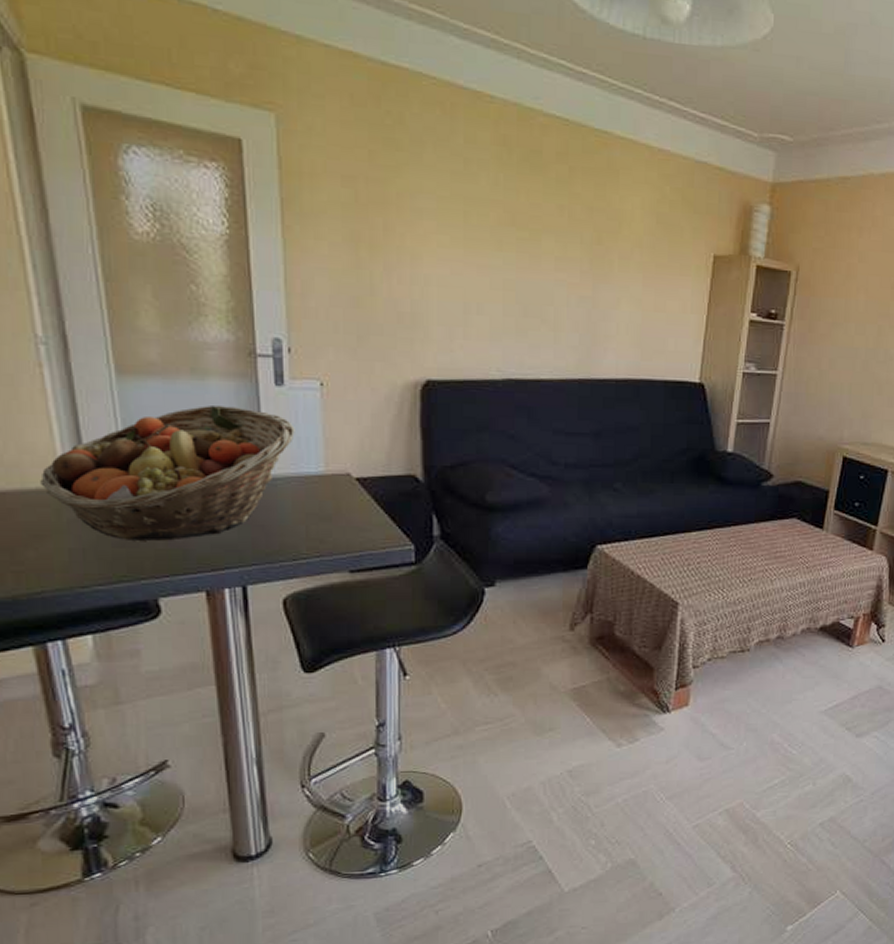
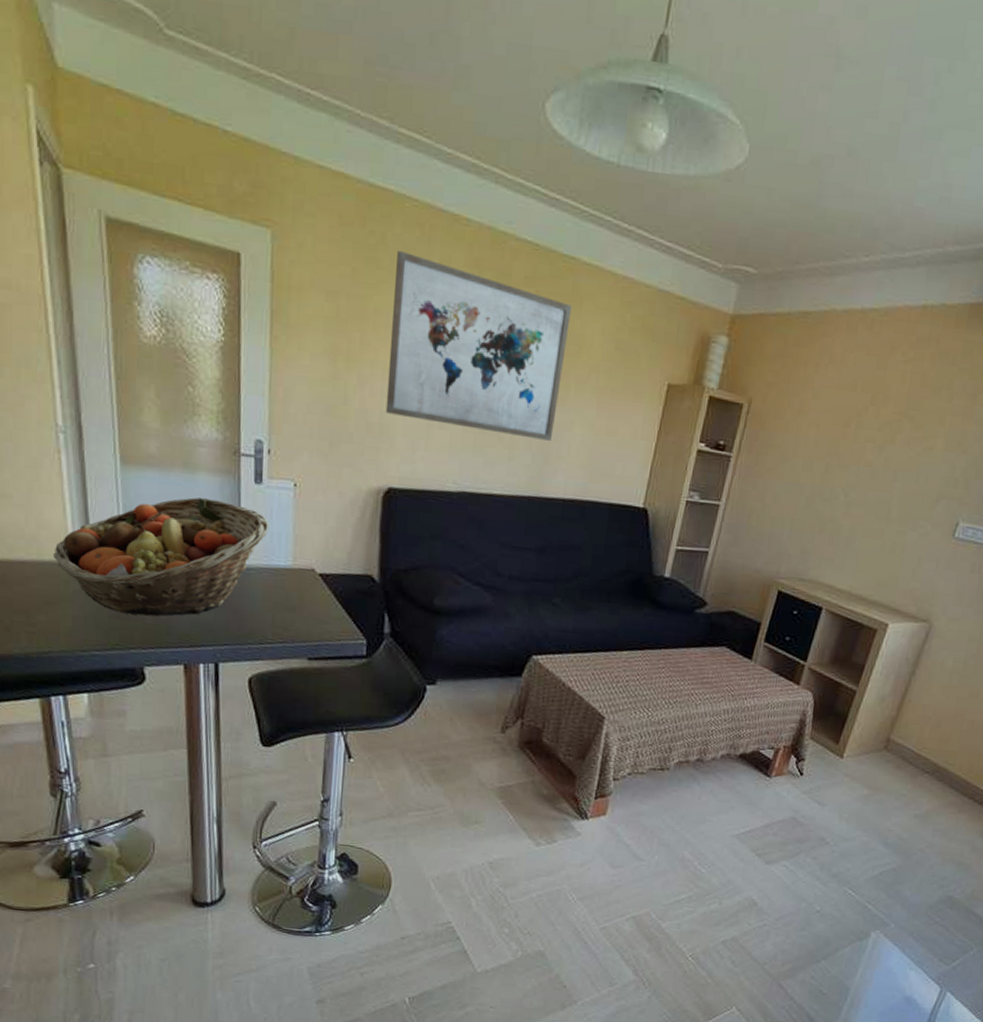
wall art: none [416,130,608,320] -> present [385,250,572,441]

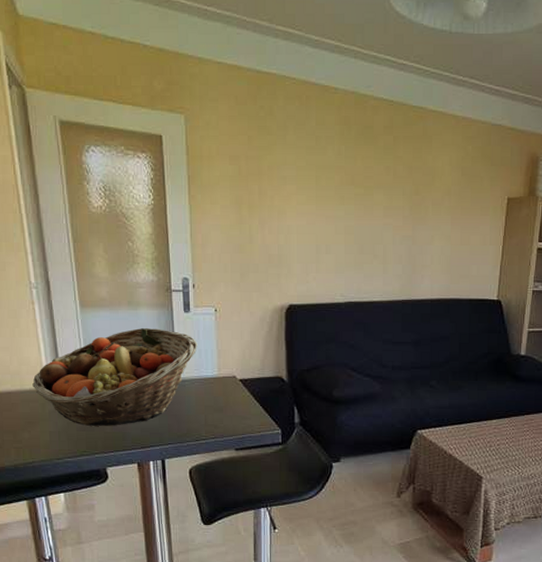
wall art: present [385,250,572,441] -> none [282,118,424,254]

